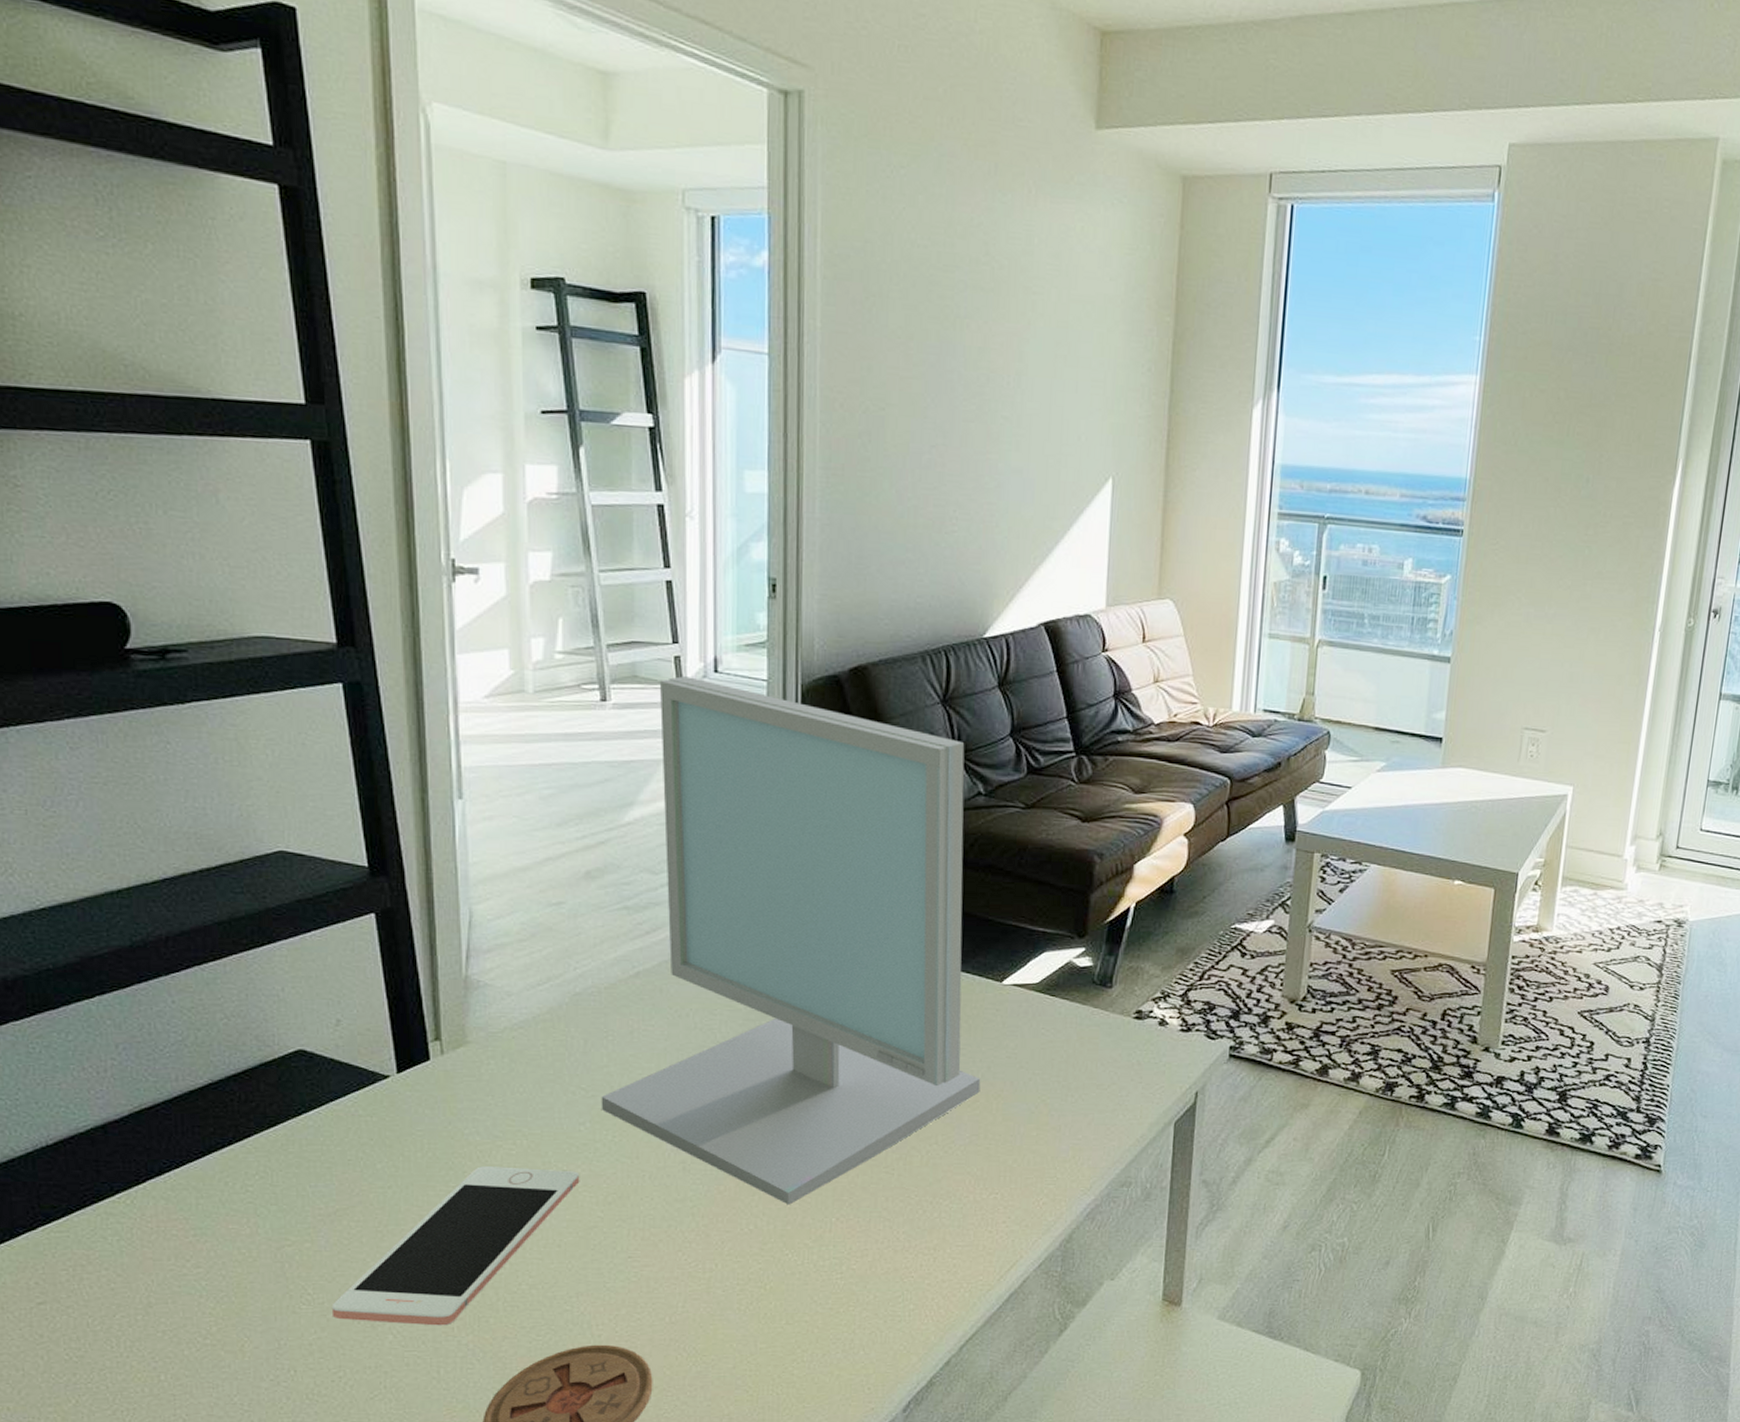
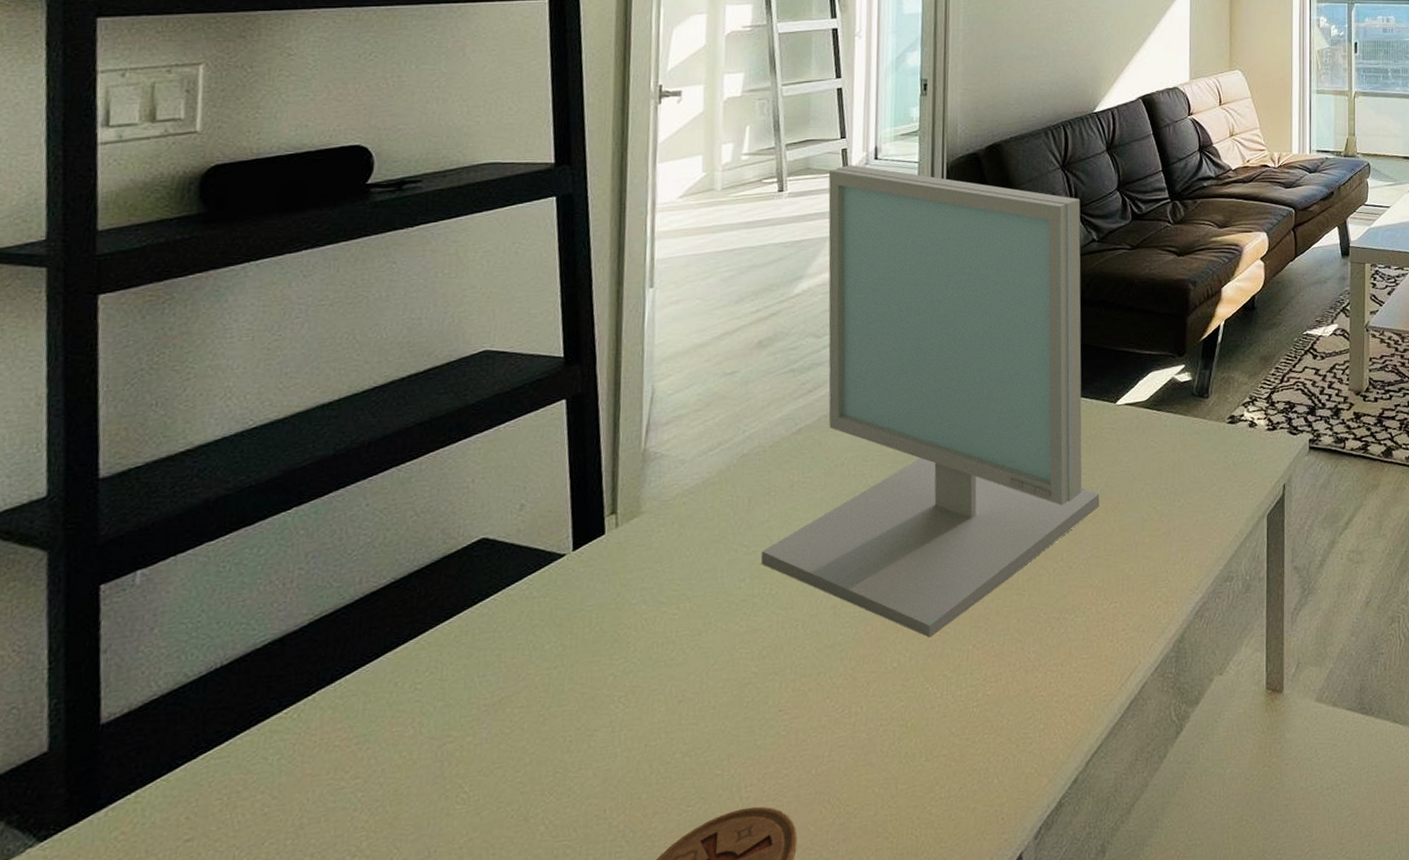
cell phone: present [331,1166,580,1326] -> none [485,629,738,816]

